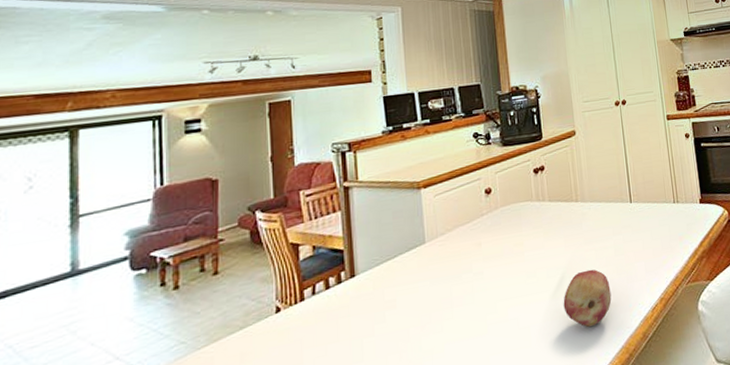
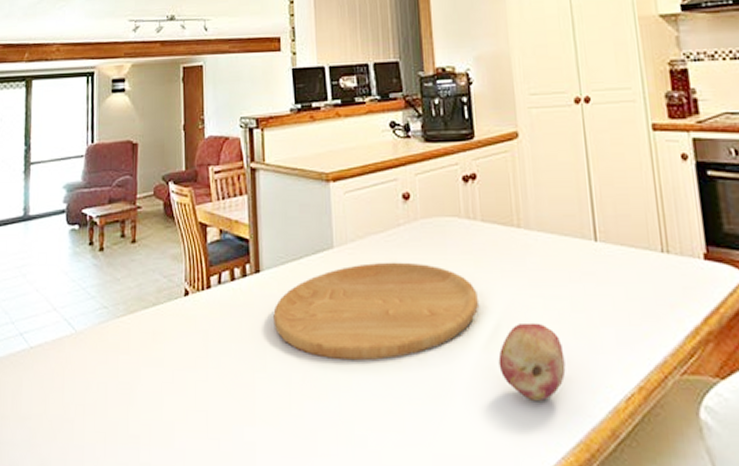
cutting board: none [369,242,547,337] -> present [273,262,478,361]

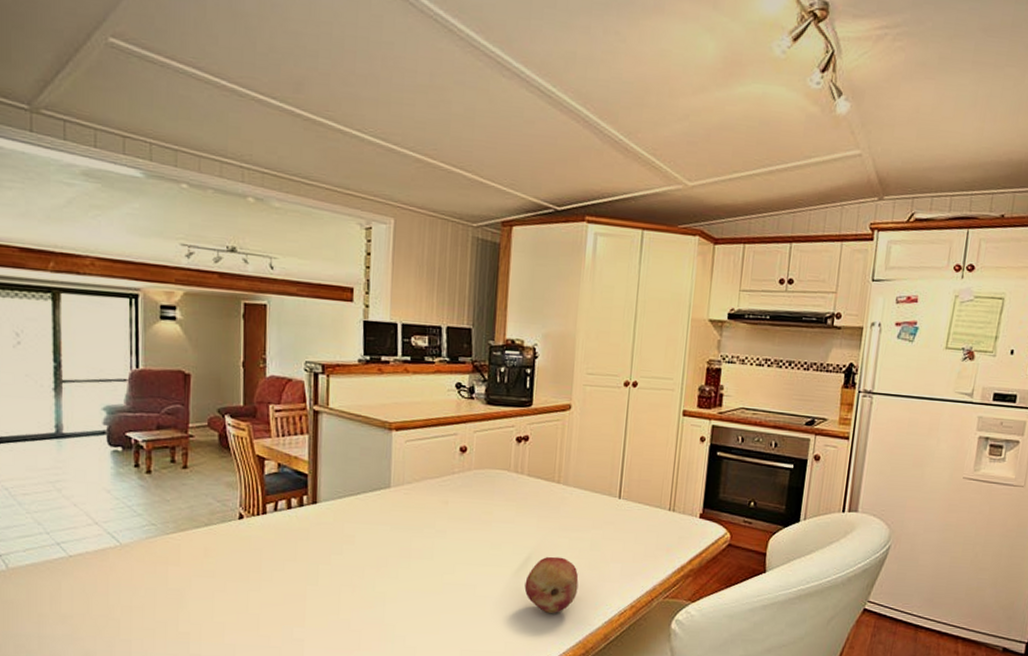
cutting board: present [273,262,478,361] -> none [327,502,515,580]

